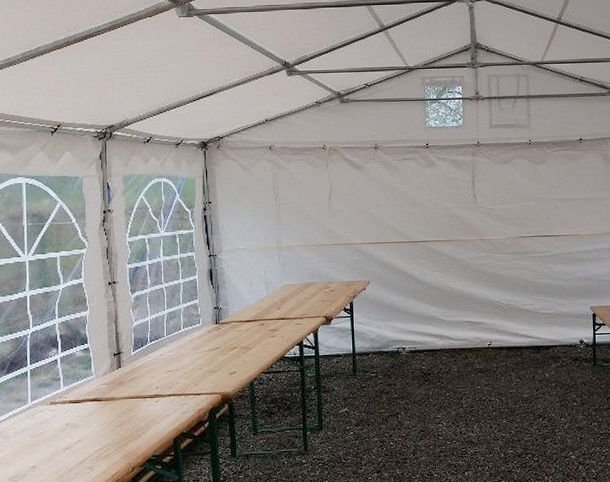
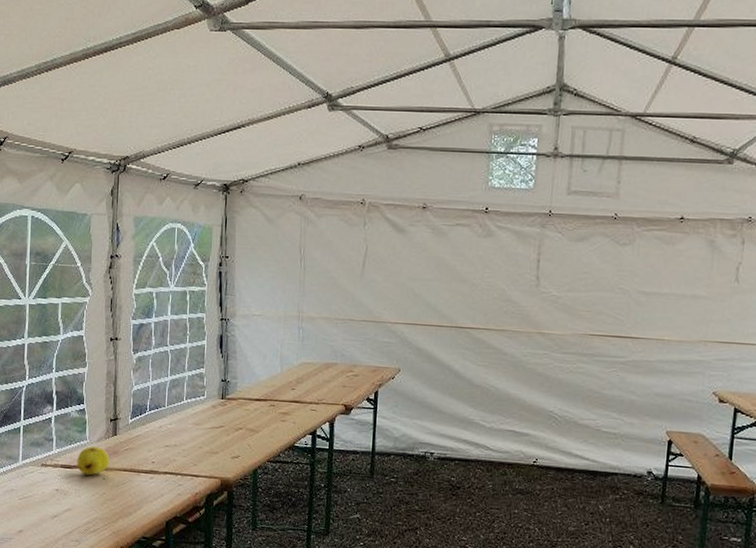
fruit: none [84,380,116,407] -> present [77,446,110,476]

